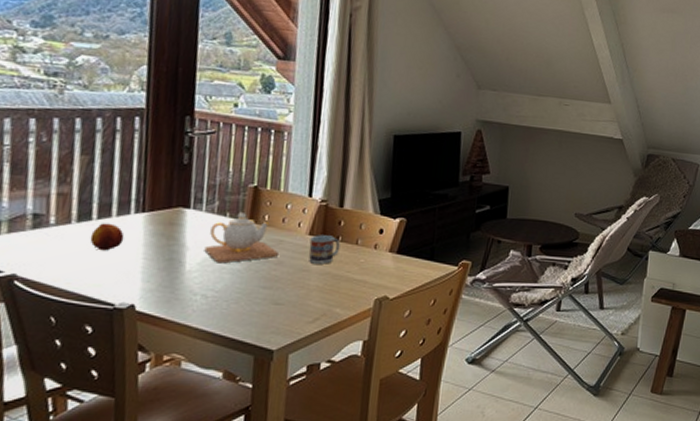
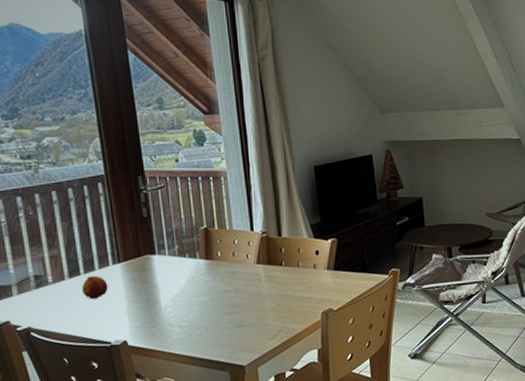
teapot: present [204,213,278,264] -> none [173,252,234,298]
cup: present [308,235,341,264] -> none [258,262,285,288]

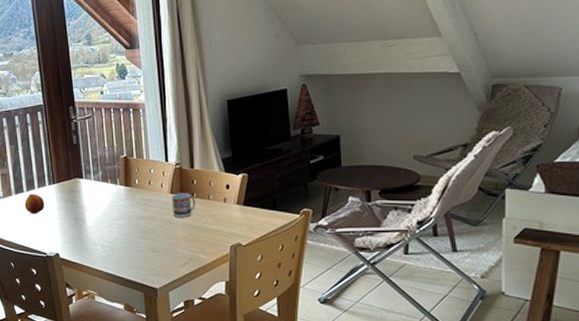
cup: none [258,262,285,288] -> present [172,193,196,217]

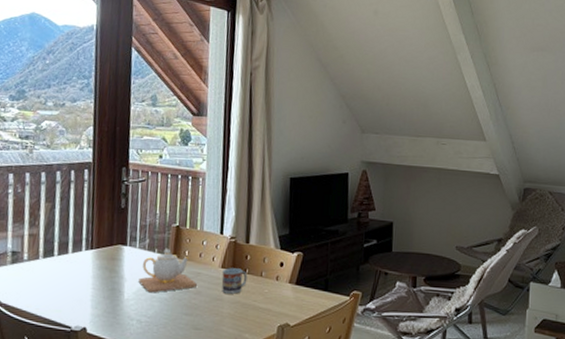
fruit: present [24,194,45,214] -> none [52,258,78,282]
teapot: none [97,179,149,220] -> present [138,249,197,293]

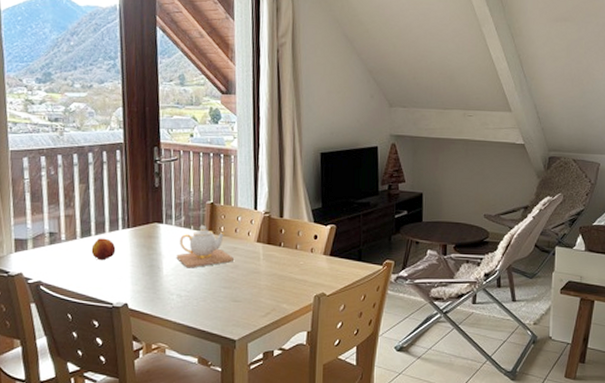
fruit: none [52,258,78,282] -> present [91,238,116,261]
cup: present [221,268,248,294] -> none [257,242,283,267]

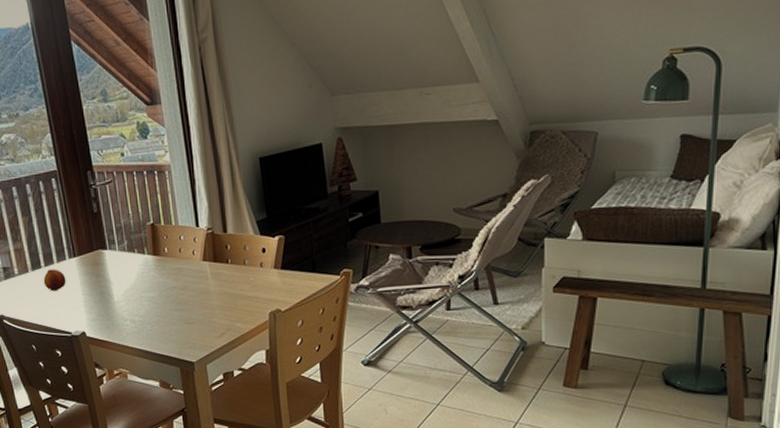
teapot: present [176,225,234,268] -> none [124,248,182,293]

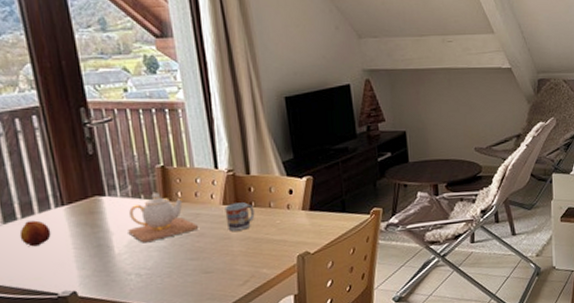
teapot: none [124,248,182,293] -> present [128,193,198,243]
cup: none [204,259,231,286] -> present [225,202,255,231]

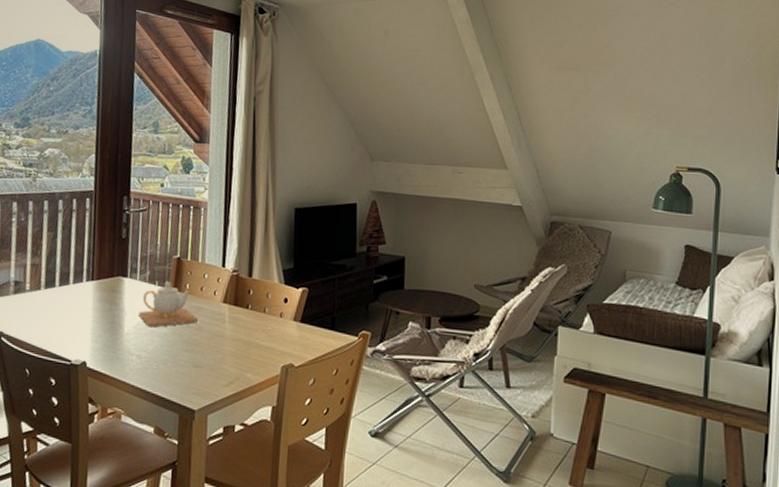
fruit: present [19,220,51,247] -> none [53,289,79,314]
cup: present [225,202,255,231] -> none [223,303,250,331]

